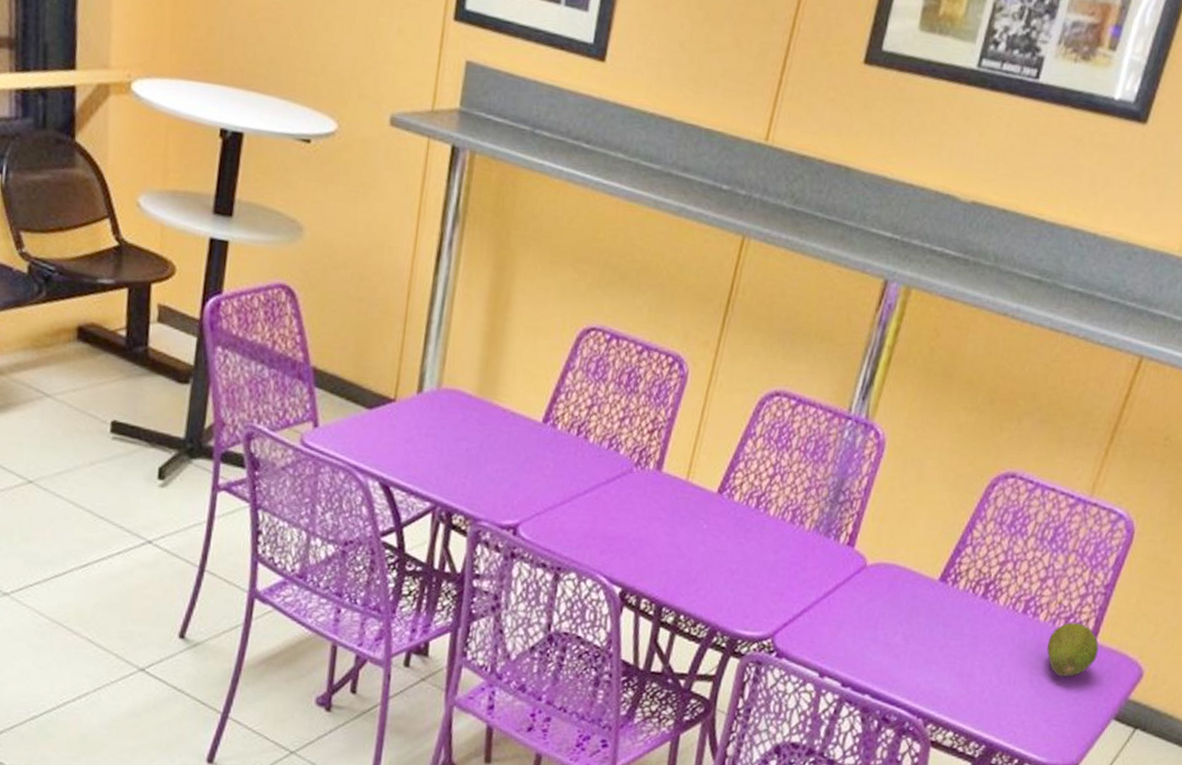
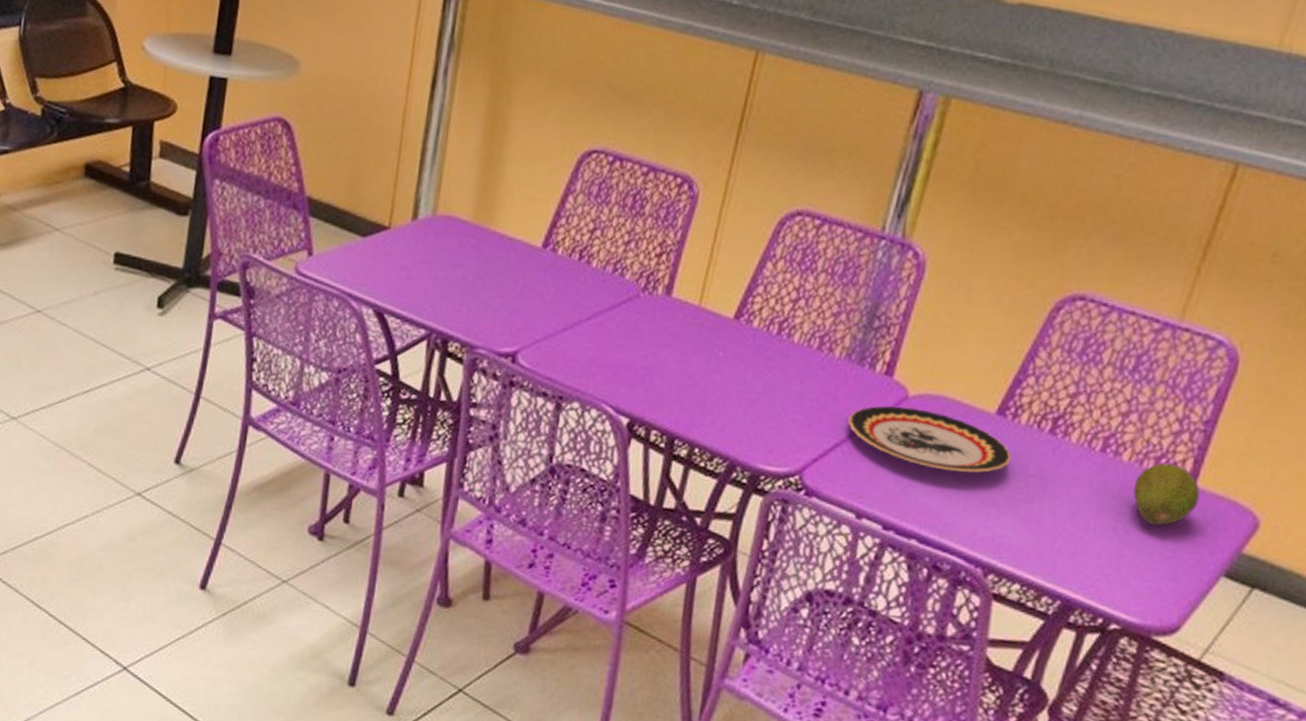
plate: none [814,574,950,634] -> present [848,405,1012,473]

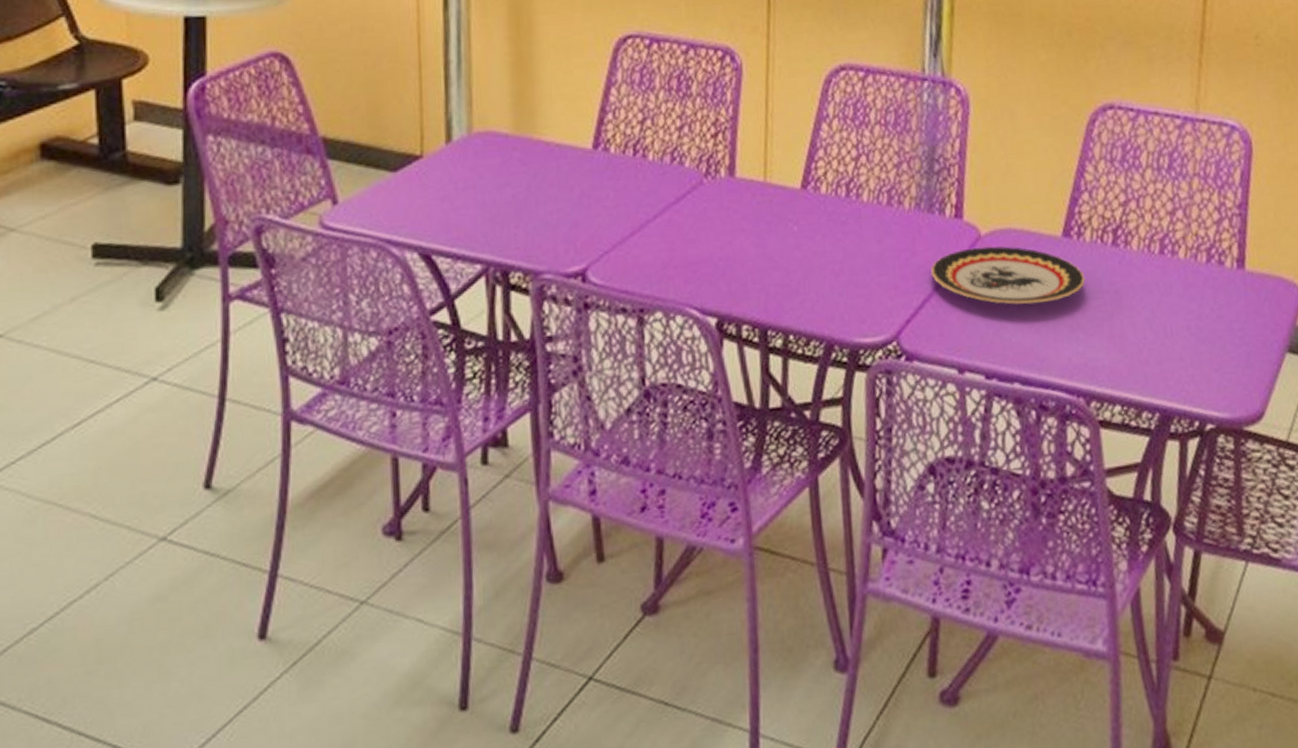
fruit: present [1133,463,1200,526] -> none [1195,252,1252,317]

